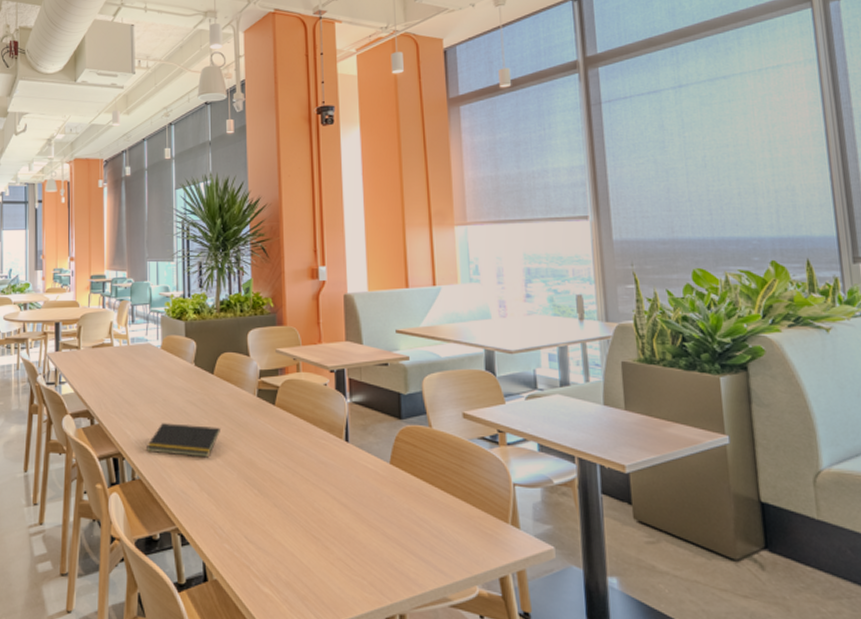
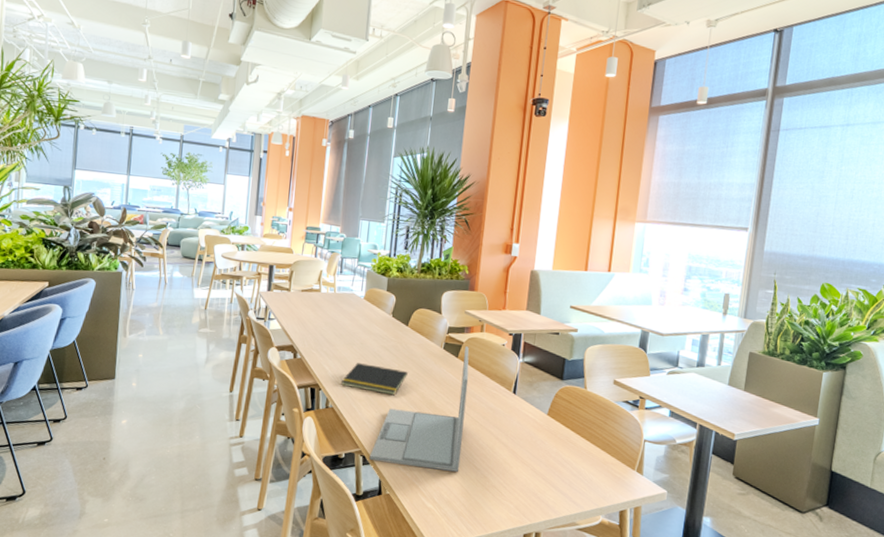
laptop: none [188,391,296,545] -> present [369,346,469,472]

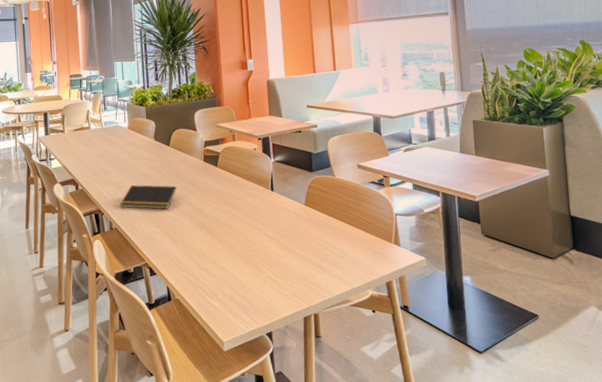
laptop: present [369,346,469,472] -> none [155,156,236,271]

